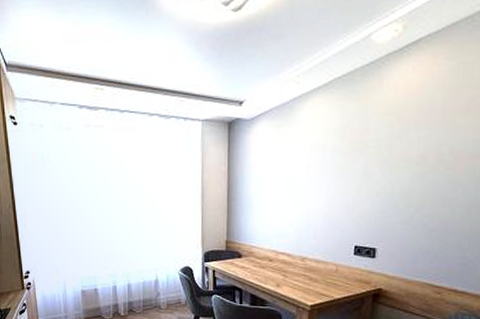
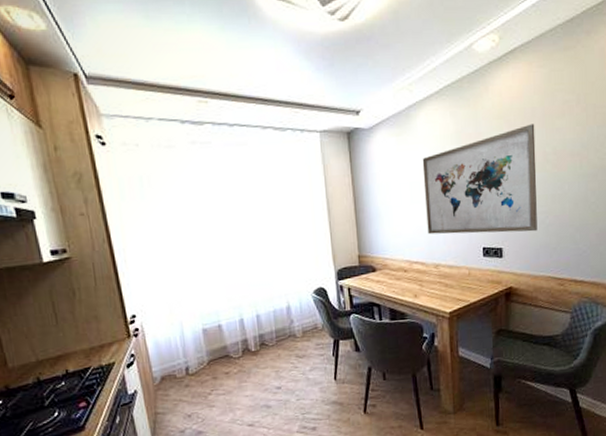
wall art: none [298,121,432,235] -> present [422,123,538,235]

